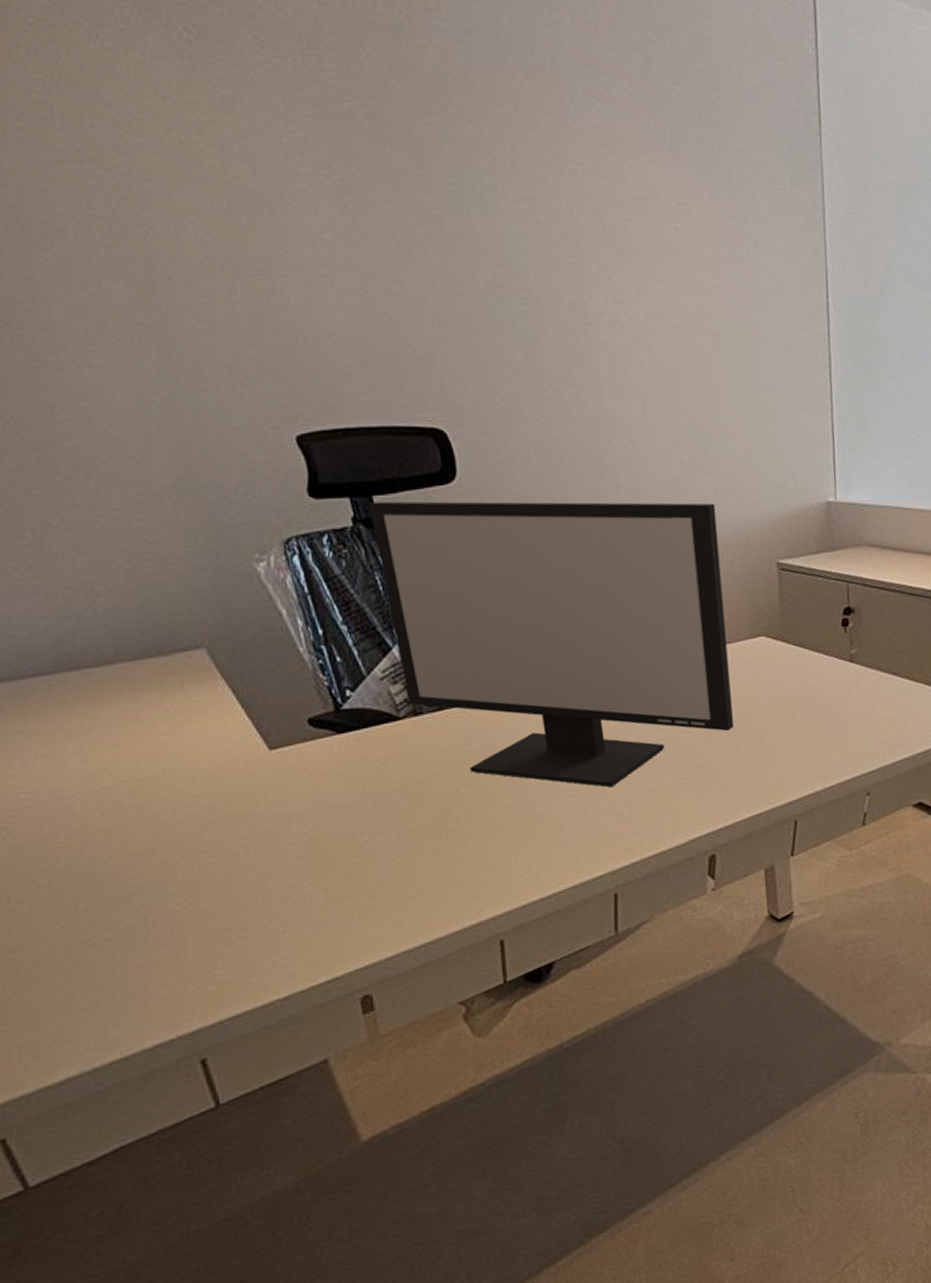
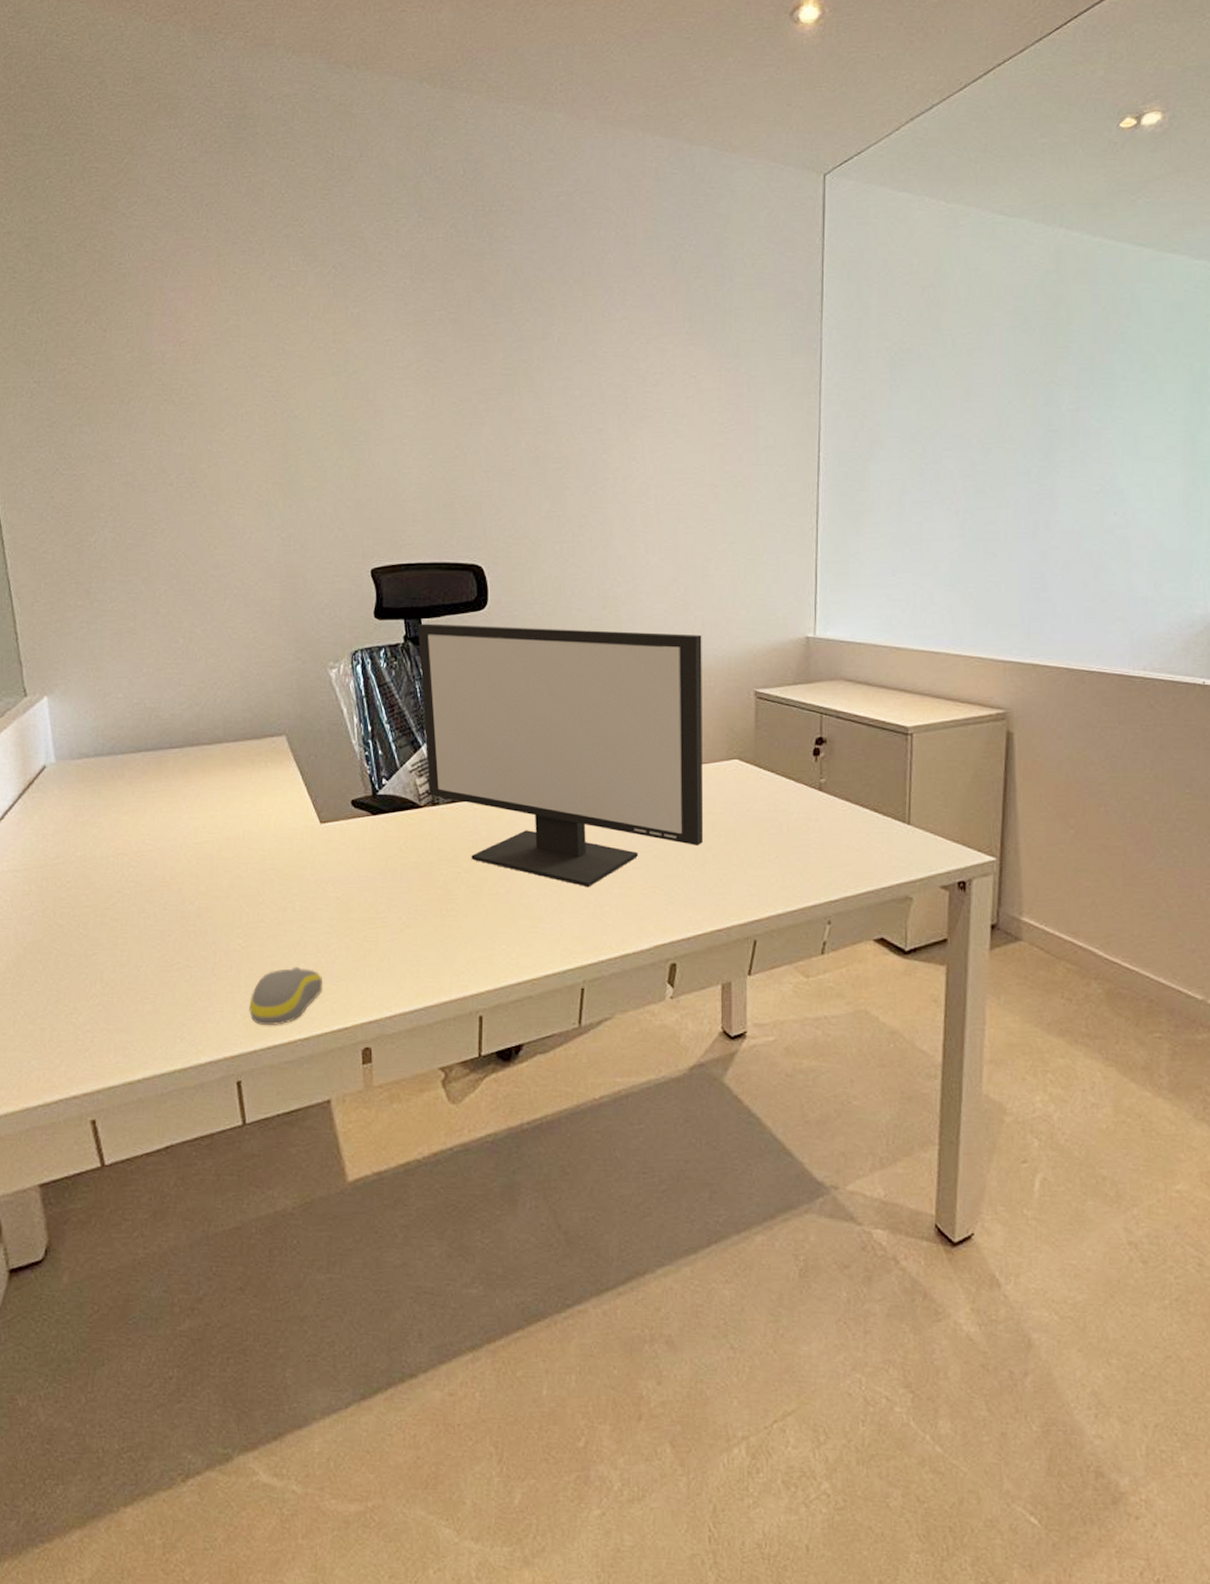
computer mouse: none [203,918,299,992] -> present [249,966,322,1025]

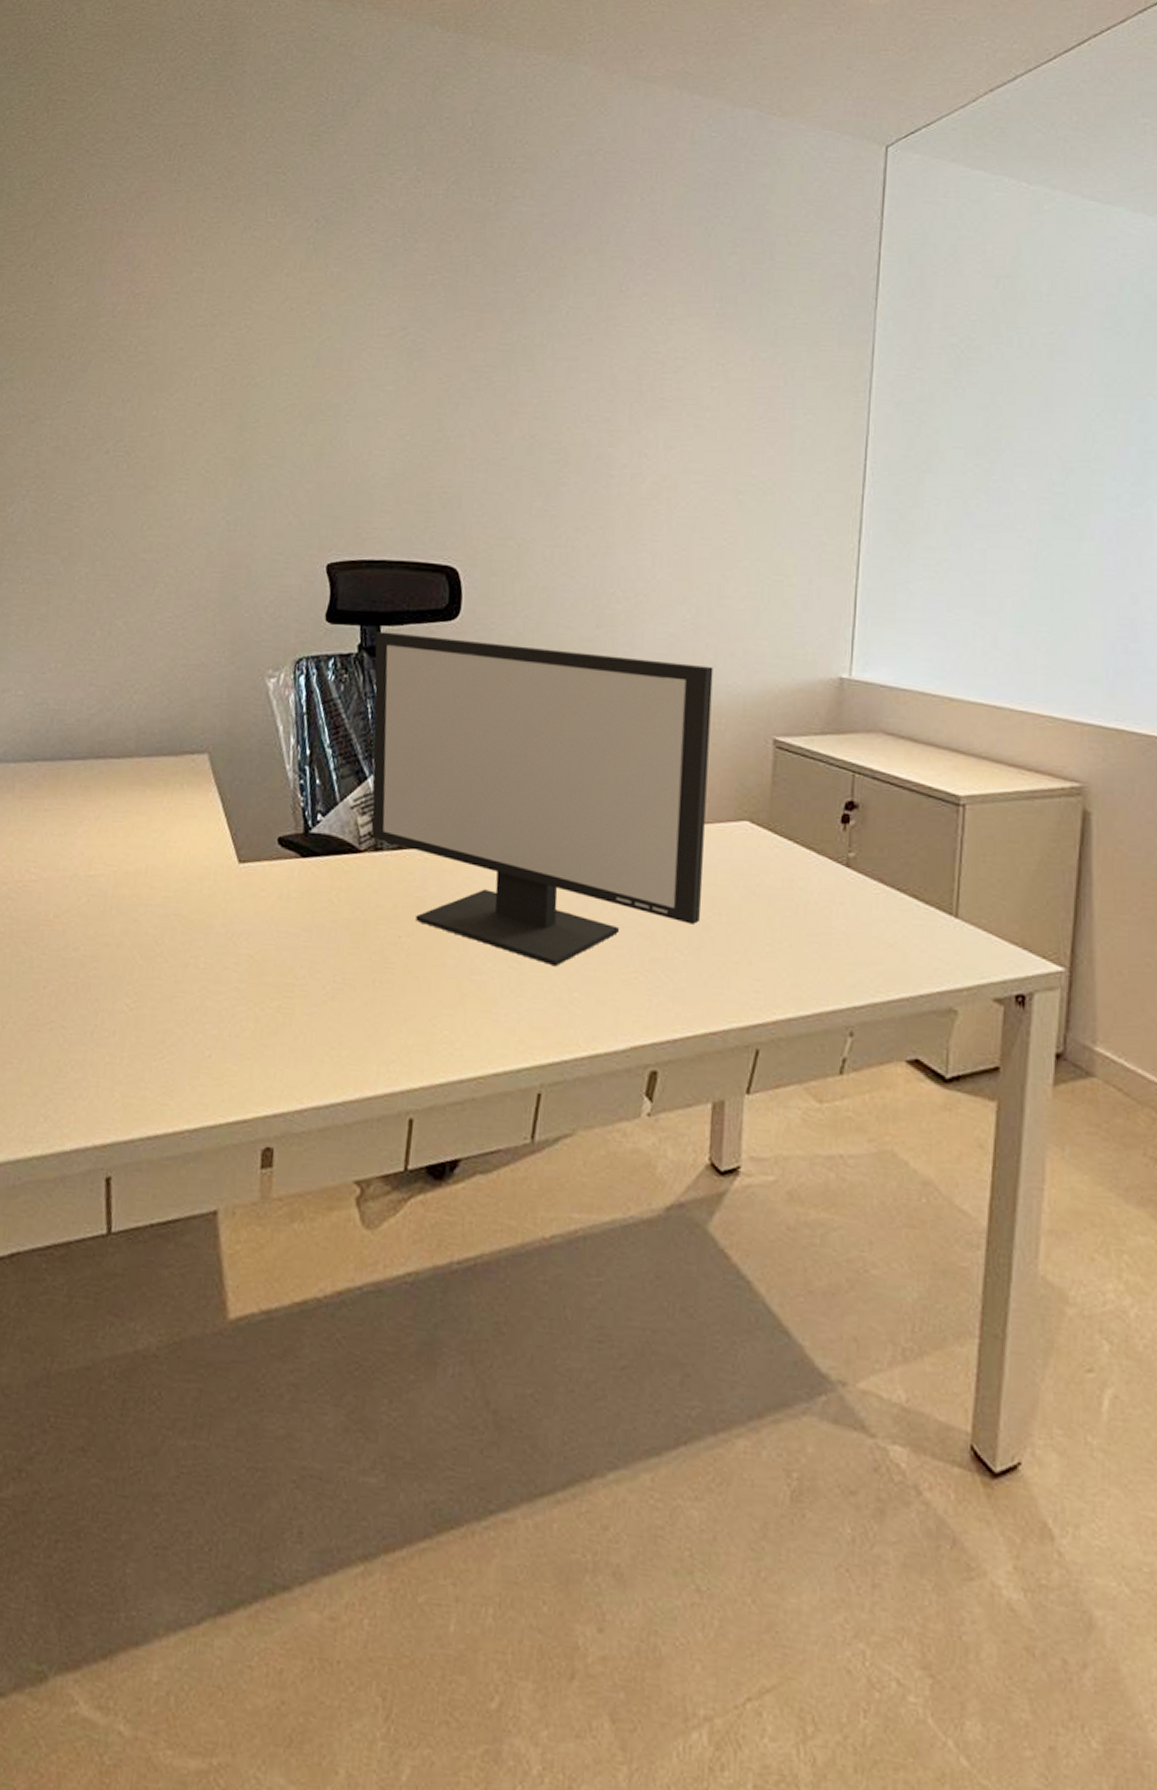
computer mouse: present [249,966,322,1025] -> none [130,1037,222,1110]

